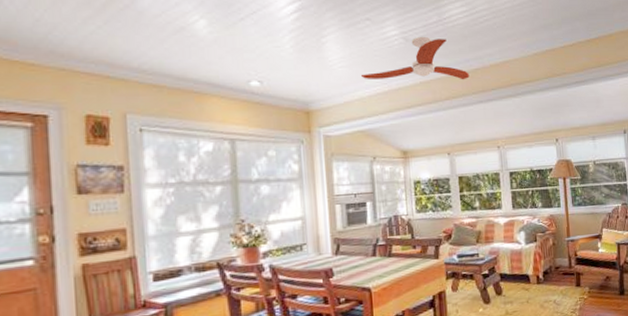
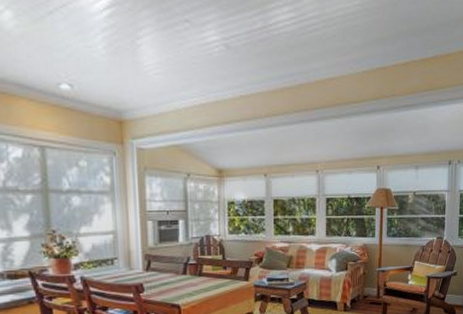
ceiling fan: present [360,36,470,80] -> none [177,44,293,97]

